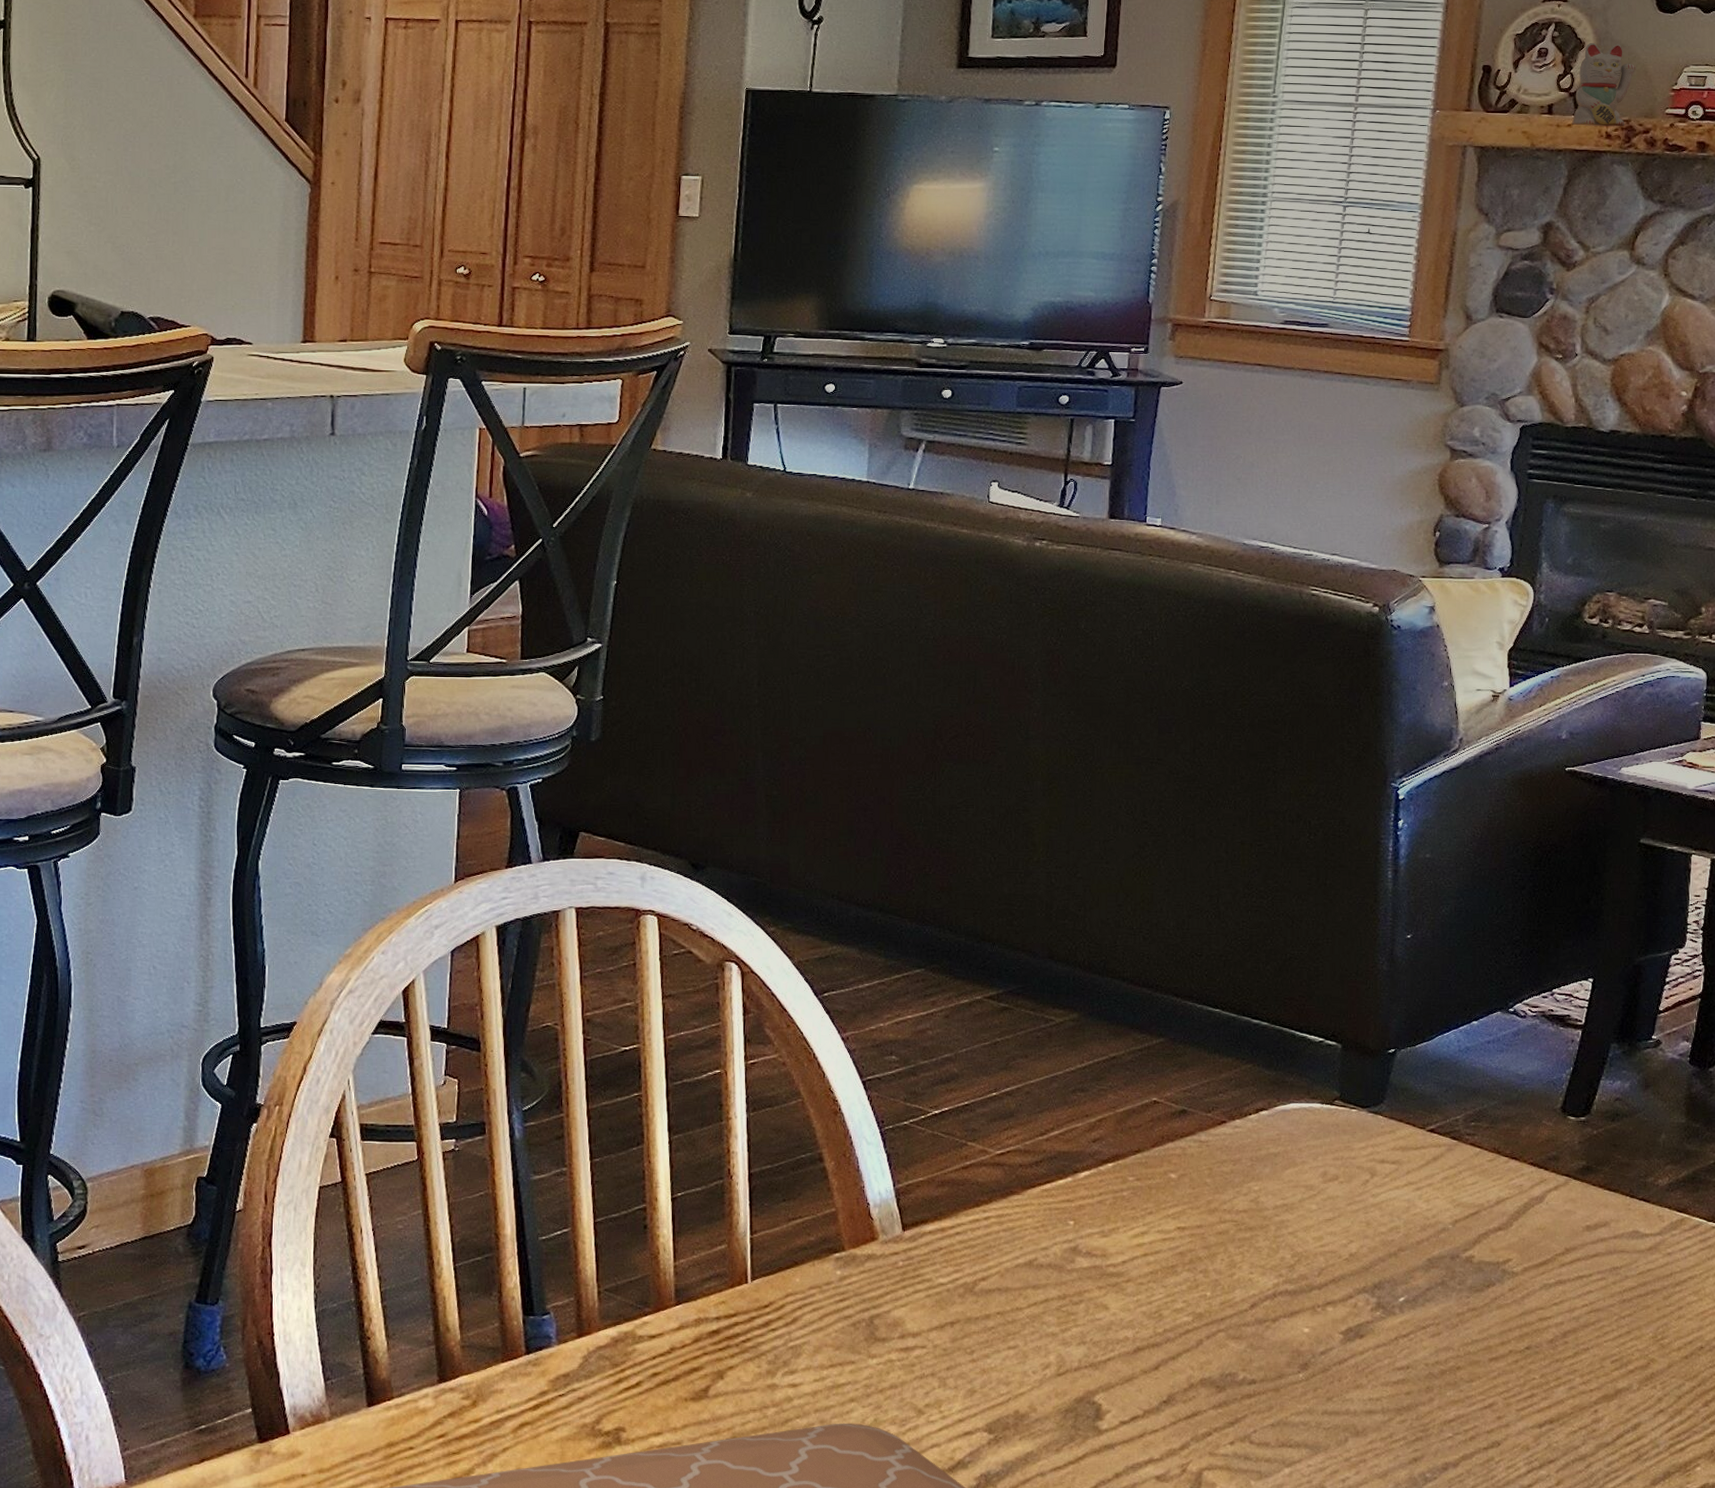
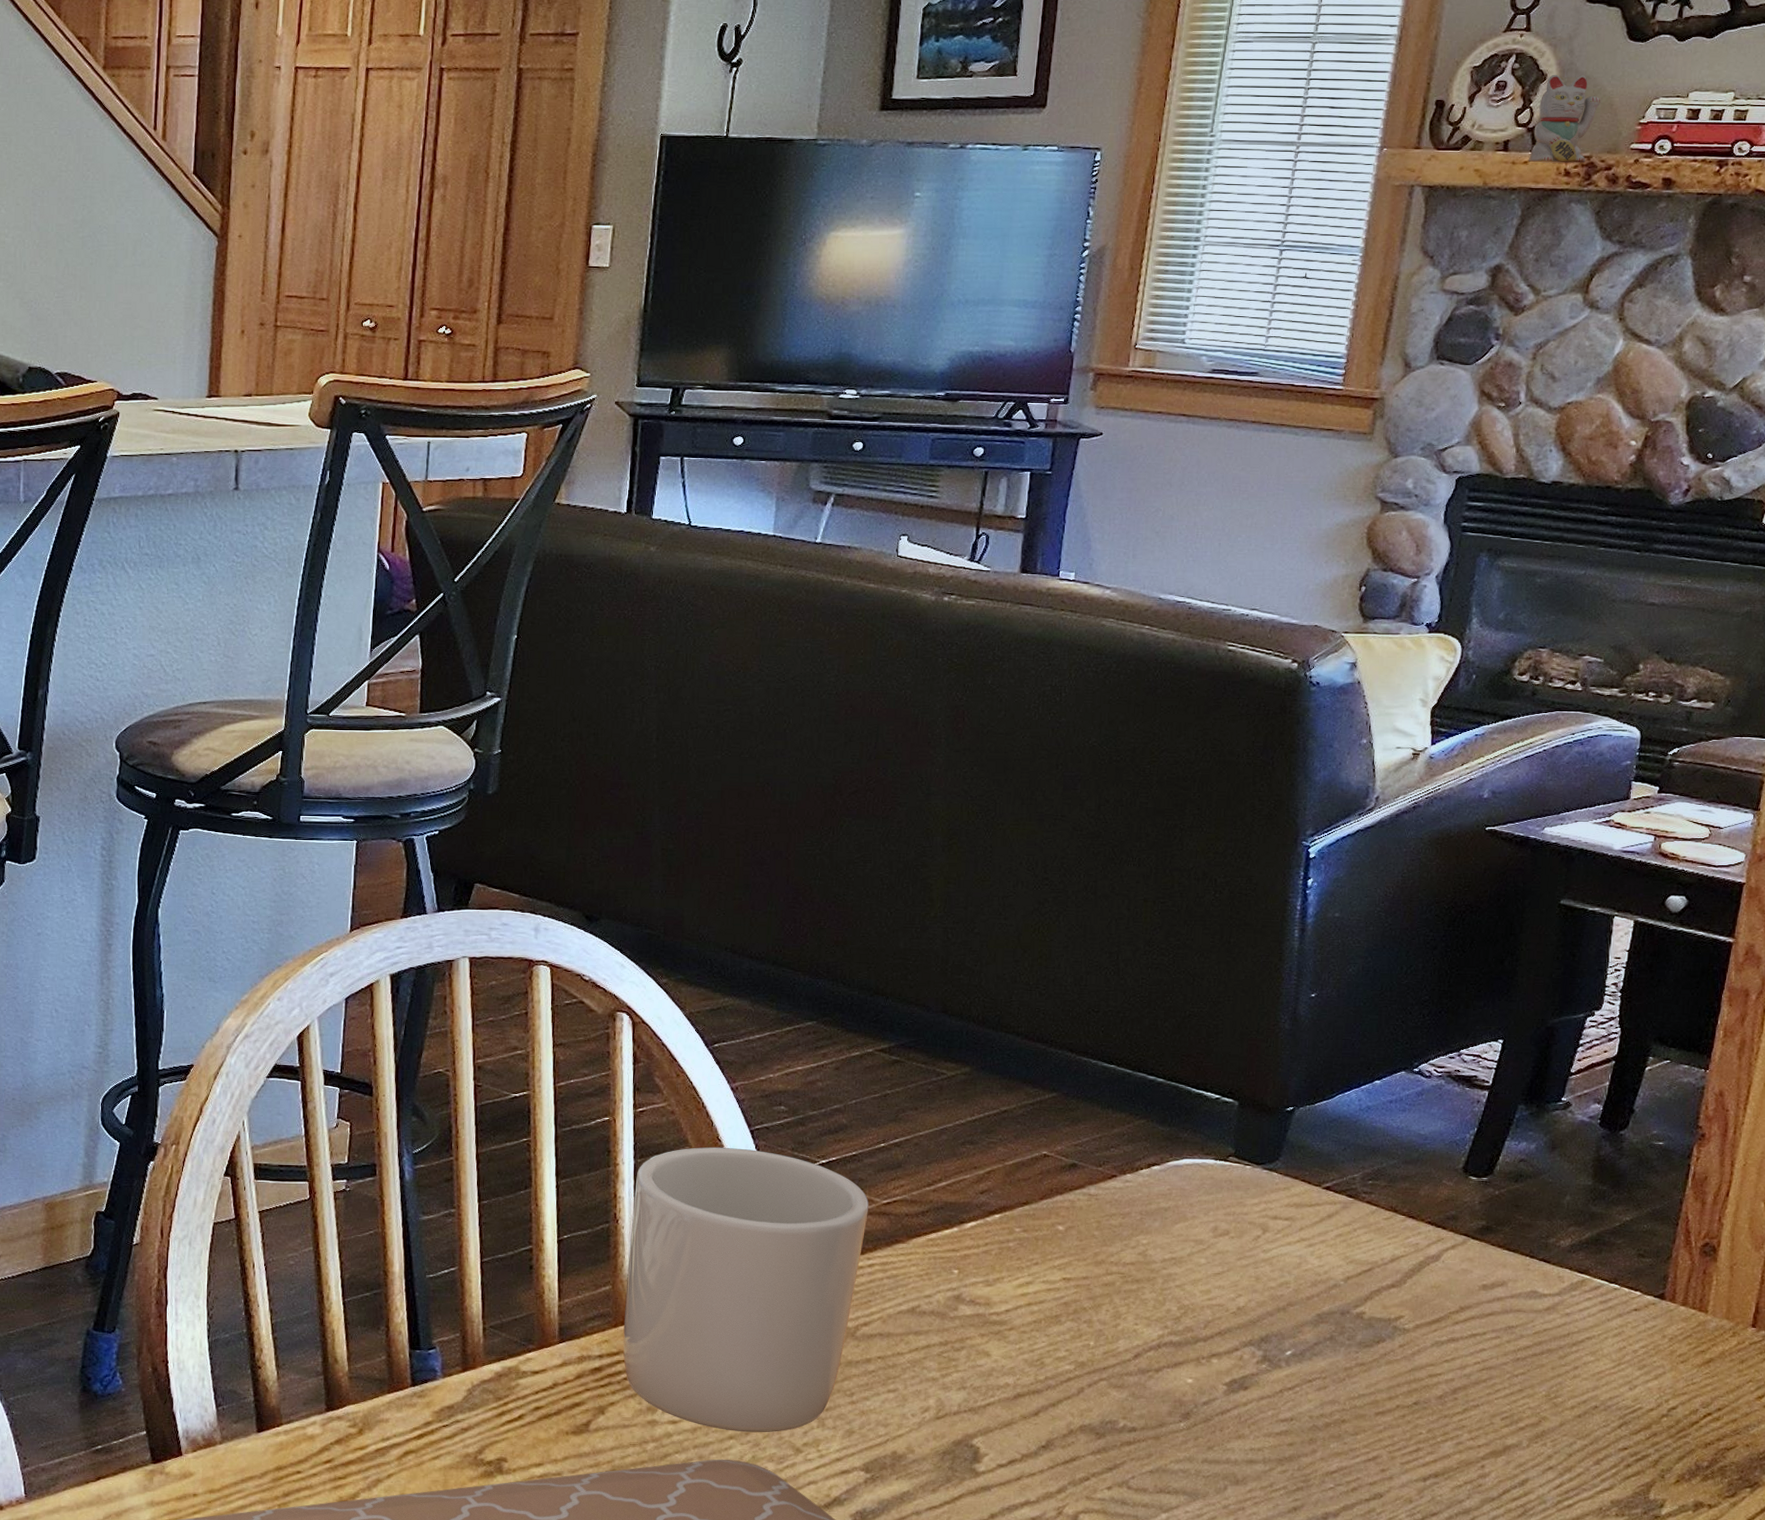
mug: none [740,1099,983,1395] -> present [623,1147,869,1433]

